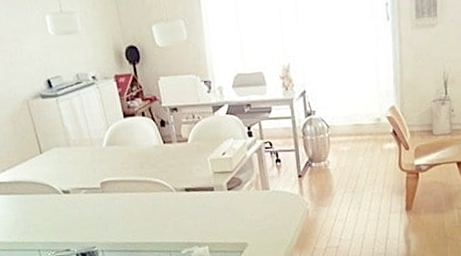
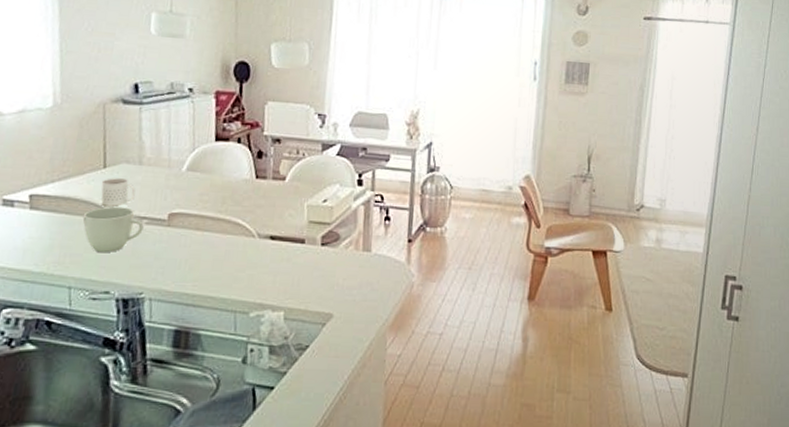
cup: none [34,182,84,221] -> present [82,206,144,253]
mug: none [41,160,71,184] -> present [101,178,136,207]

